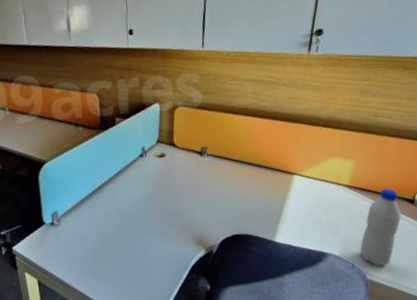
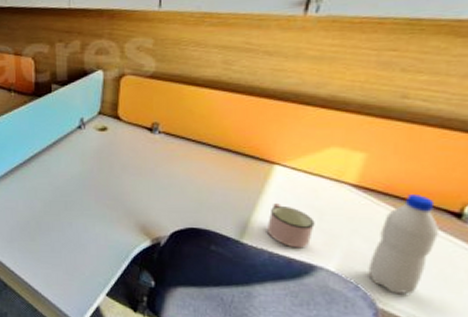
mug: none [291,206,324,241] -> present [268,203,315,249]

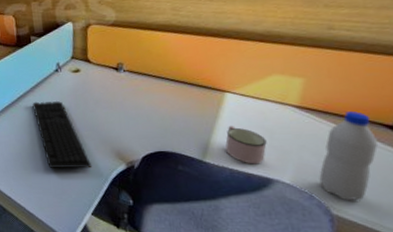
keyboard: none [47,162,112,243] -> present [32,100,92,169]

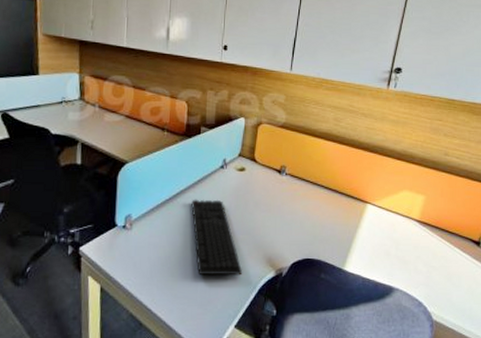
mug: present [225,126,267,164] -> none [362,236,393,273]
water bottle: present [319,111,379,201] -> none [427,228,468,308]

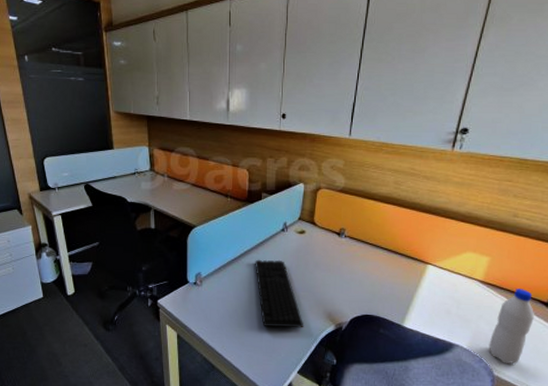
water bottle: none [427,228,468,308] -> present [489,289,535,365]

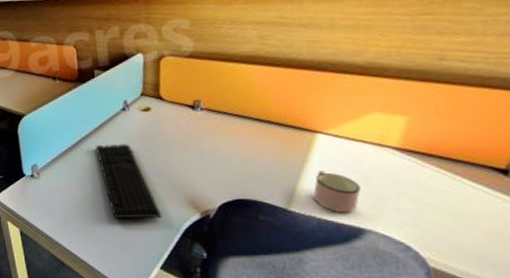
mug: none [421,295,454,330] -> present [314,171,361,213]
water bottle: present [489,289,535,365] -> none [417,154,487,253]

